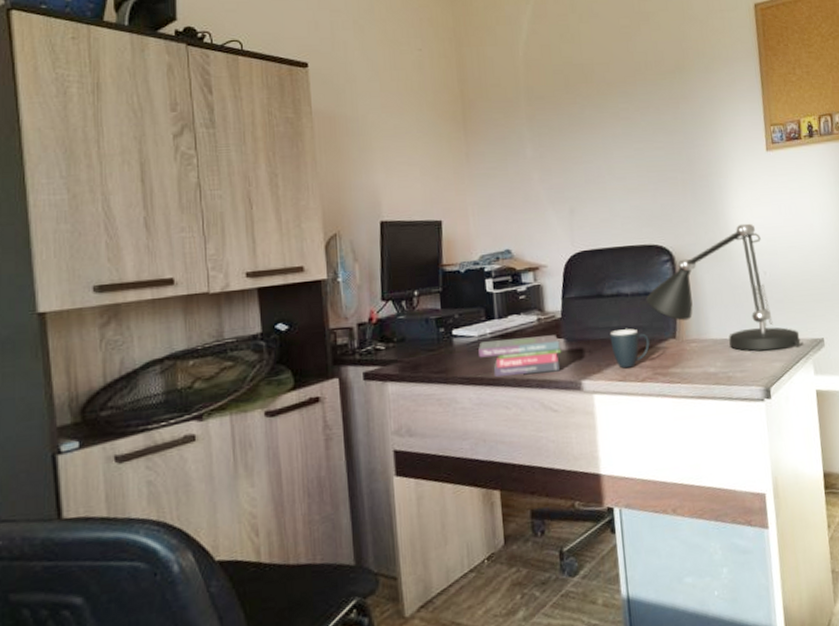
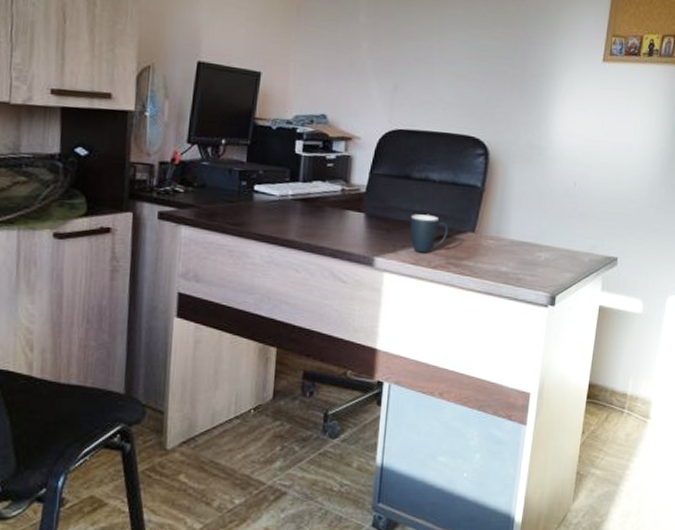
books: present [478,335,562,378] -> none [277,202,361,244]
desk lamp: present [646,223,804,352] -> none [453,131,597,262]

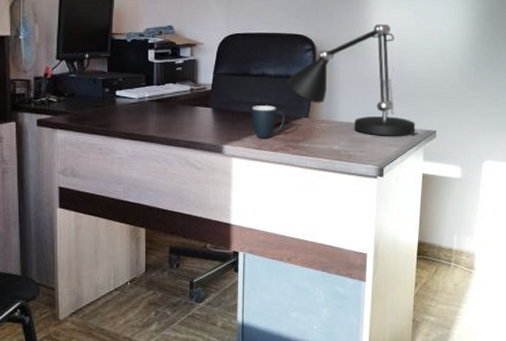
desk lamp: none [453,131,597,262] -> present [287,23,418,136]

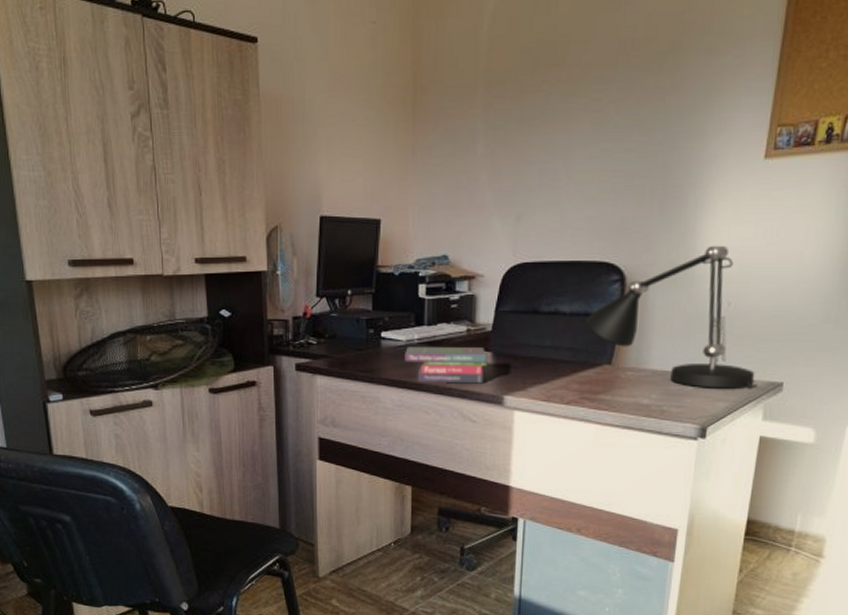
books: none [137,104,209,136] -> present [405,347,488,384]
mug: present [251,106,285,139] -> none [539,349,582,389]

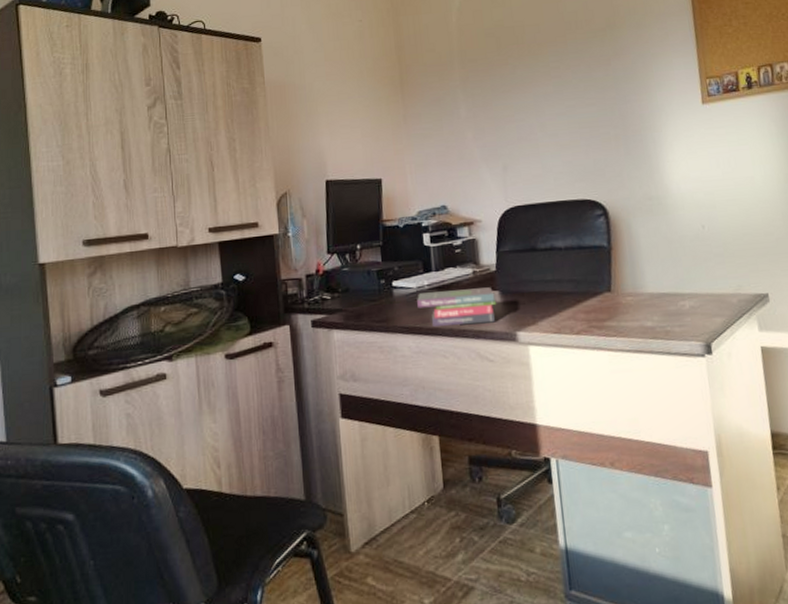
desk lamp: present [585,245,757,389] -> none [580,177,746,306]

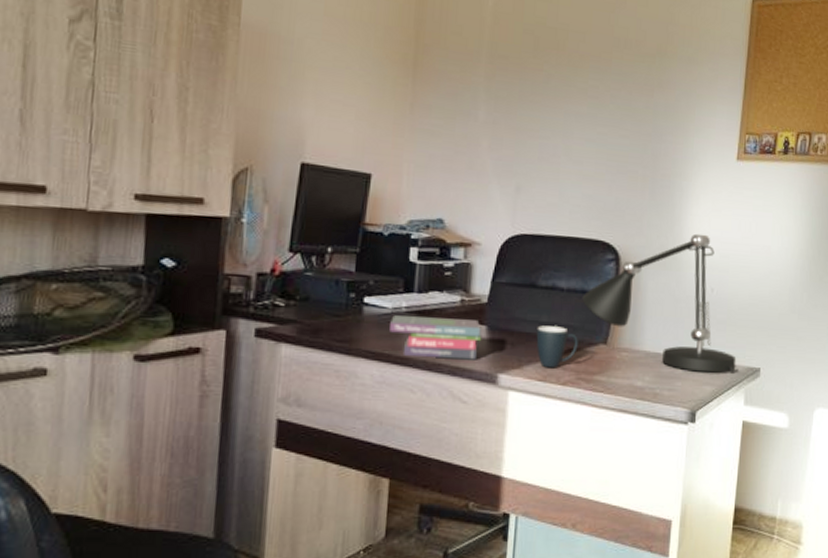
mug: none [544,282,585,321] -> present [536,325,578,368]
desk lamp: none [580,177,746,306] -> present [582,233,739,374]

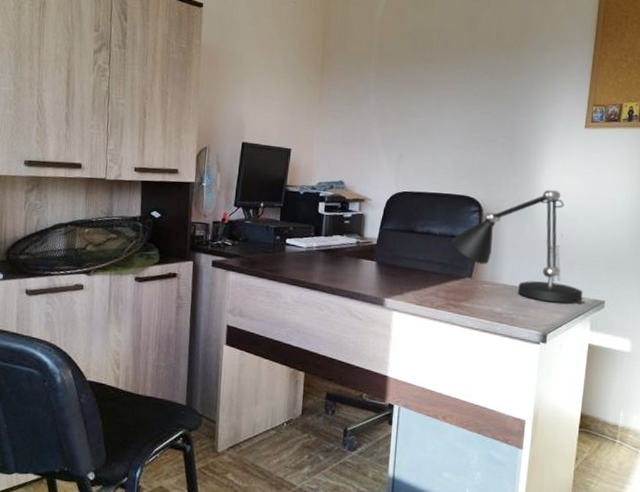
books: present [390,315,482,360] -> none [304,253,373,287]
mug: present [536,325,578,368] -> none [414,262,448,296]

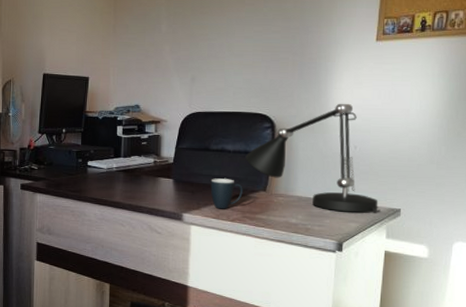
mug: none [414,262,448,296] -> present [210,178,243,209]

